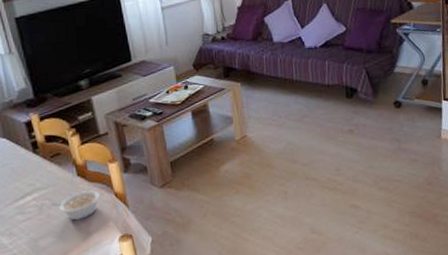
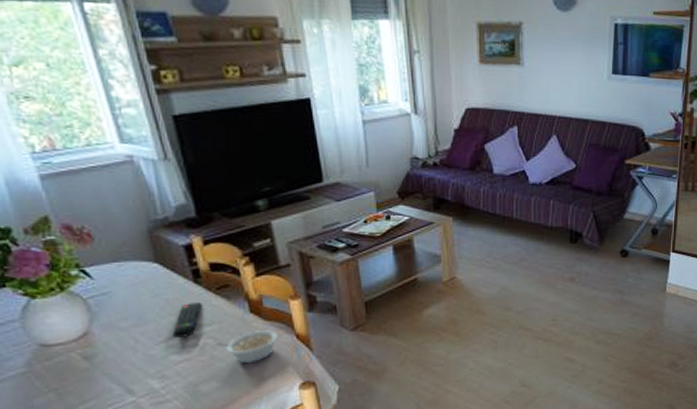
remote control: none [17,169,40,200] -> present [172,302,202,338]

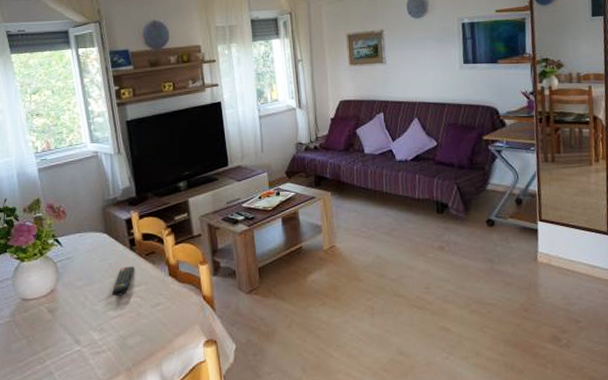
legume: present [215,329,278,364] -> none [141,290,189,321]

